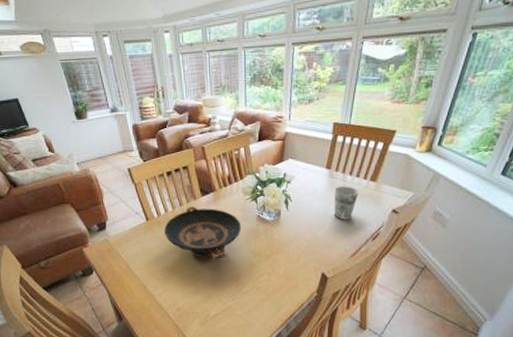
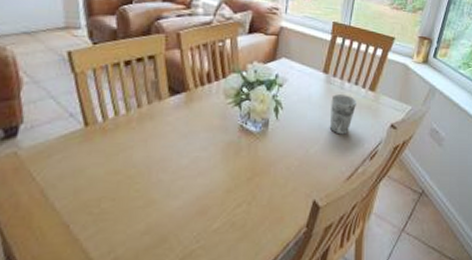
decorative bowl: present [164,206,242,259] -> none [109,109,219,183]

